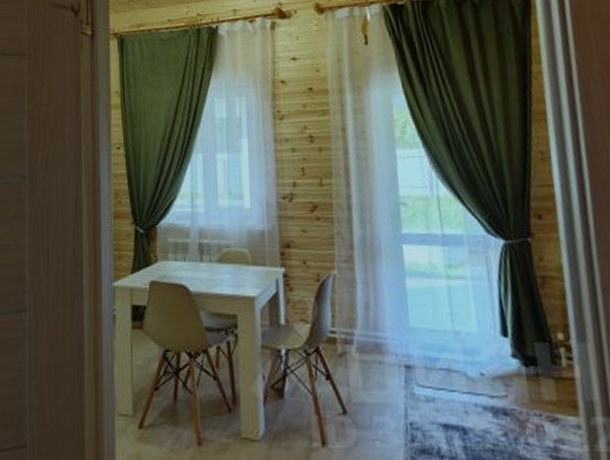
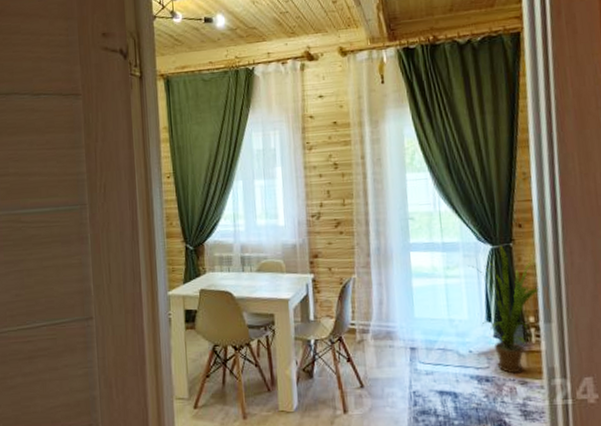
house plant: none [475,239,570,407] -> present [468,244,540,374]

